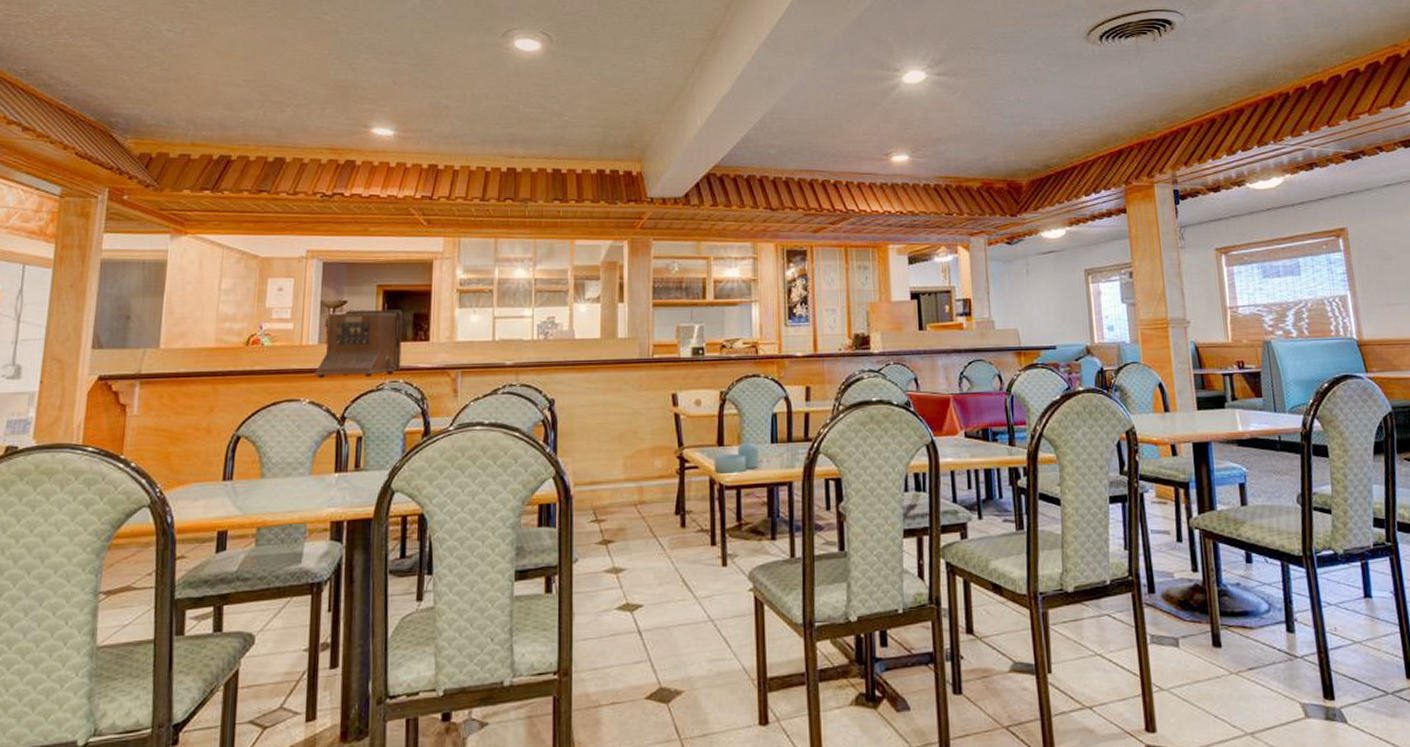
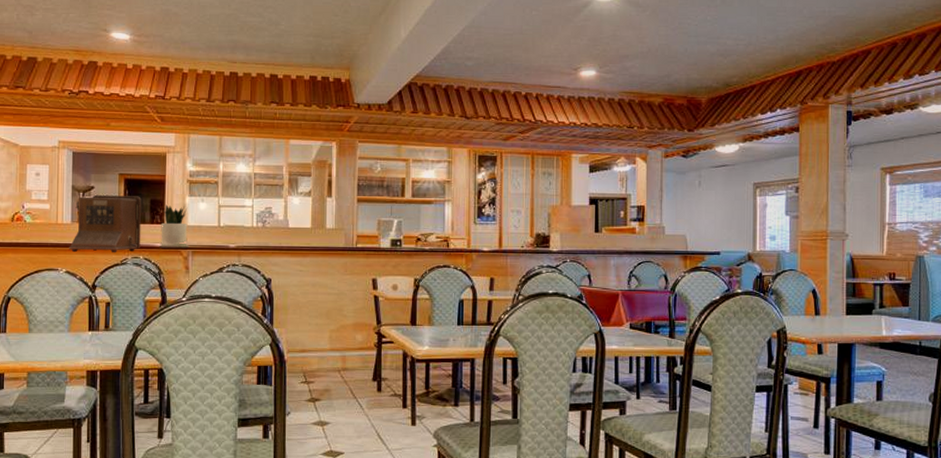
planter: none [422,318,459,370] -> present [158,205,190,250]
sugar dispenser: present [713,439,759,473] -> none [407,320,446,349]

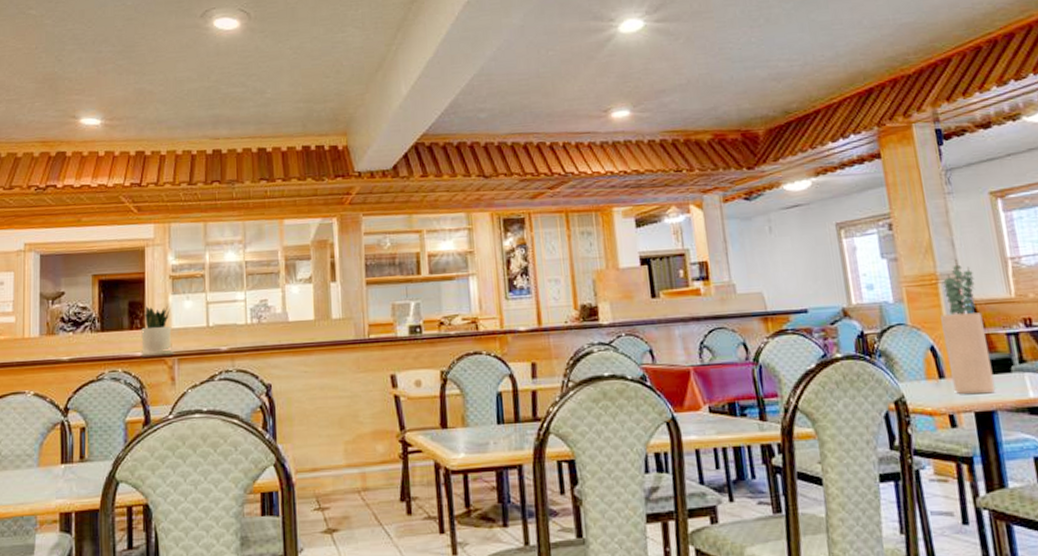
cash register: present [69,194,141,253] -> none [37,299,119,371]
vase: none [824,220,858,330] -> present [940,258,996,395]

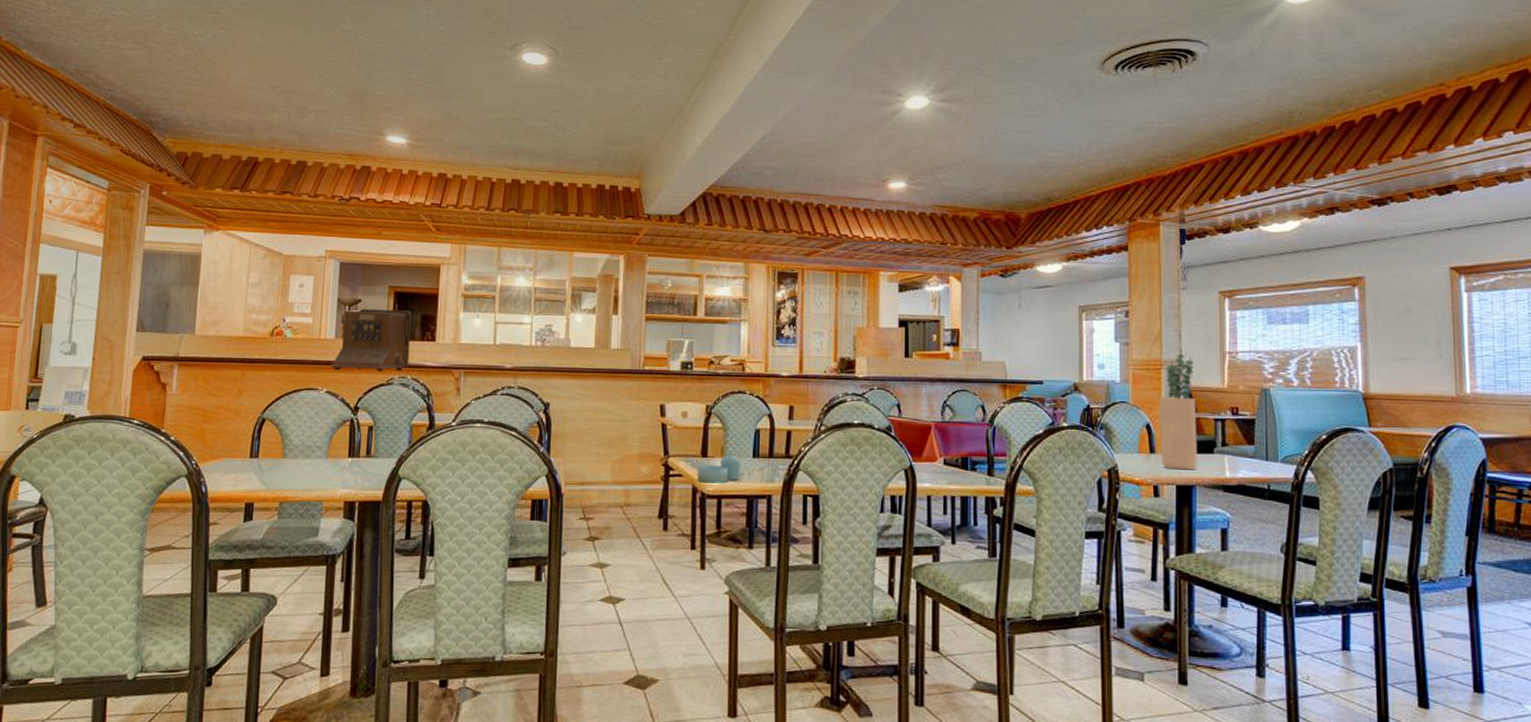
cash register: none [37,299,119,371] -> present [331,308,412,373]
planter: present [139,306,175,359] -> none [428,320,462,369]
sugar dispenser: none [437,420,486,457] -> present [697,452,741,483]

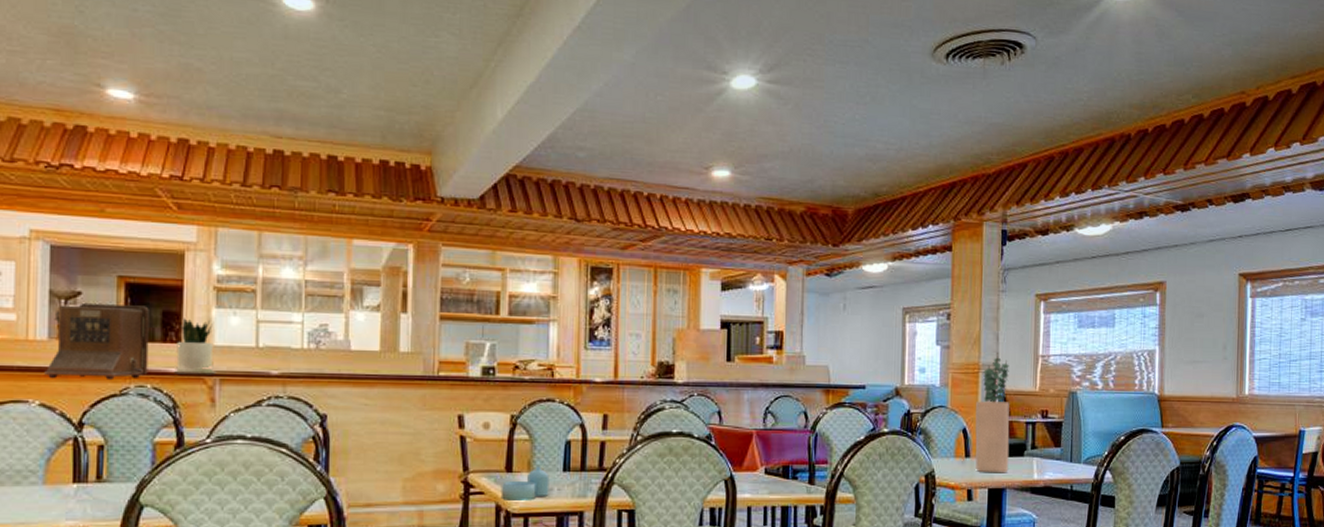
planter: none [428,320,462,369] -> present [173,318,217,376]

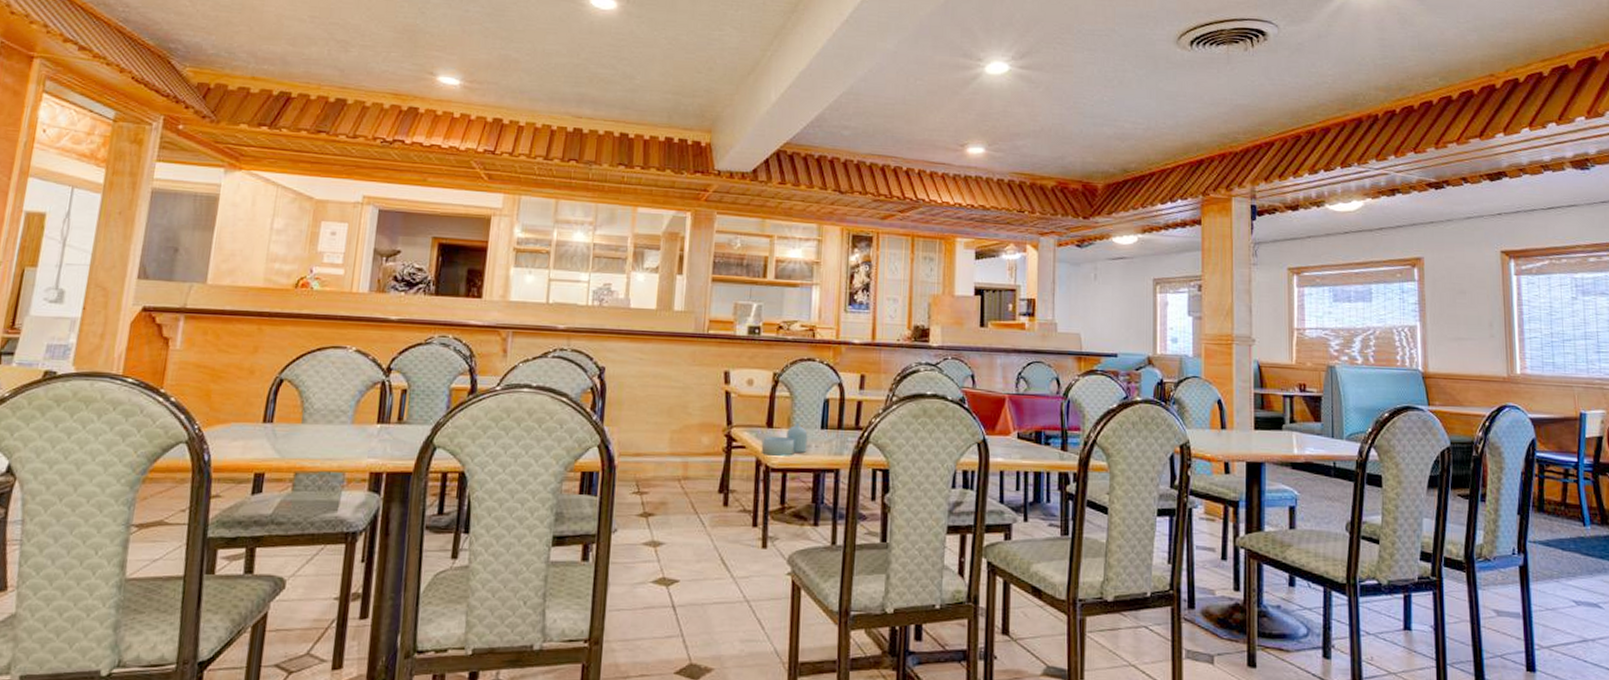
cash register: present [44,302,149,381] -> none [363,260,457,331]
planter: present [173,318,217,376] -> none [472,275,510,329]
vase: present [975,351,1010,473] -> none [1231,323,1267,447]

